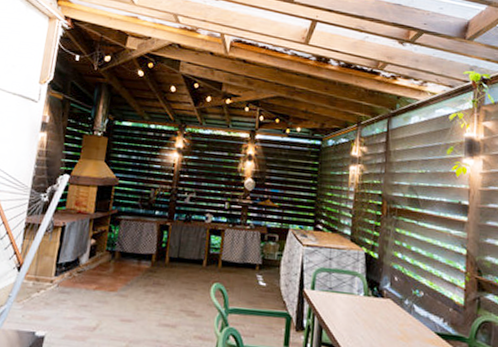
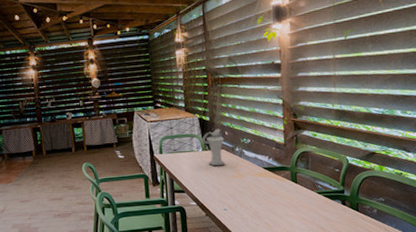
pitcher: none [365,270,393,321] -> present [202,128,225,166]

